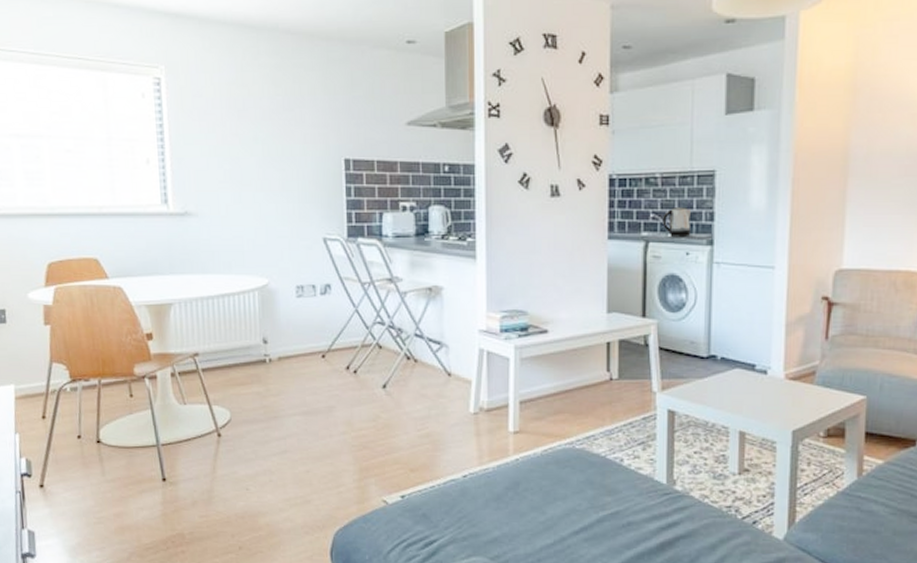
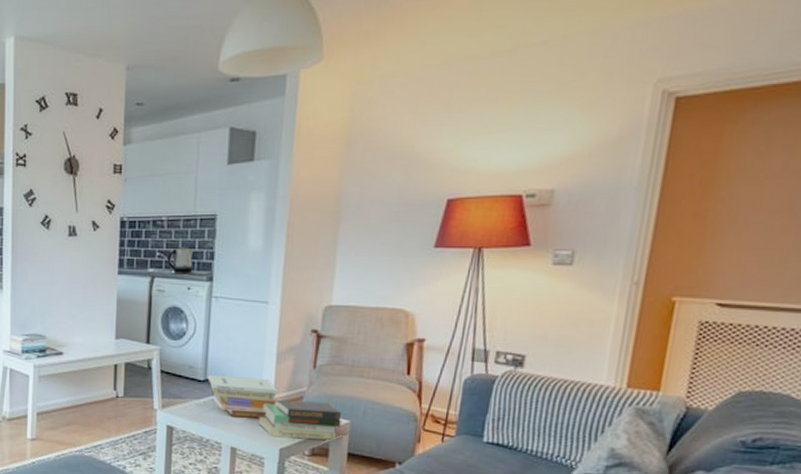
books: none [711,350,789,398] -> present [208,374,278,418]
books: none [767,376,858,418] -> present [257,400,342,440]

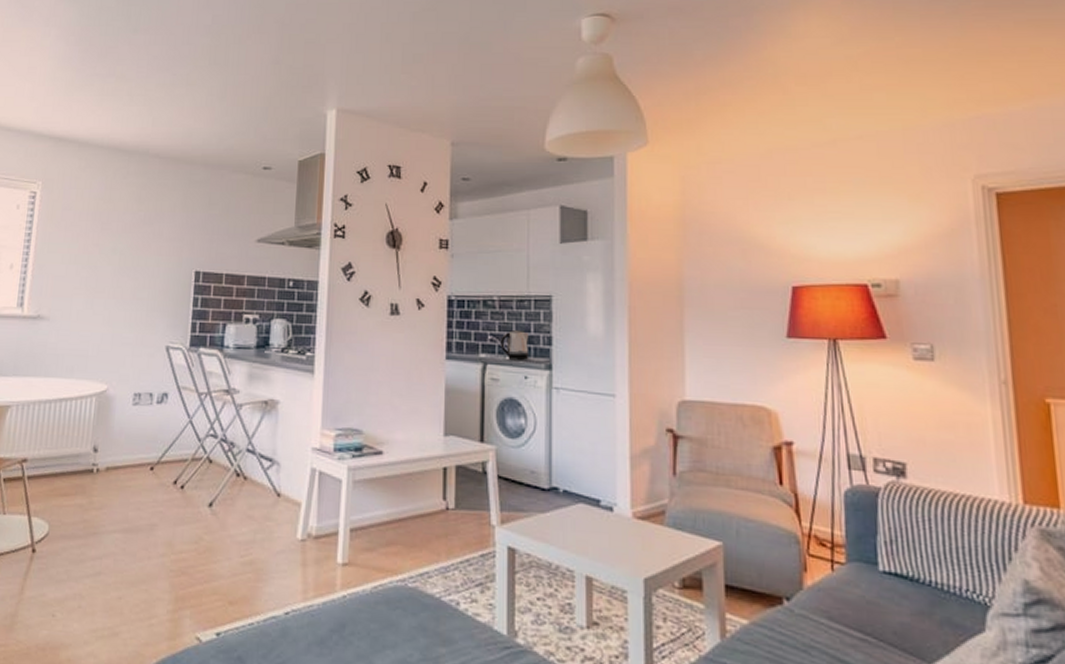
books: present [208,374,278,418] -> none [553,481,636,539]
books: present [257,400,342,440] -> none [615,515,713,568]

